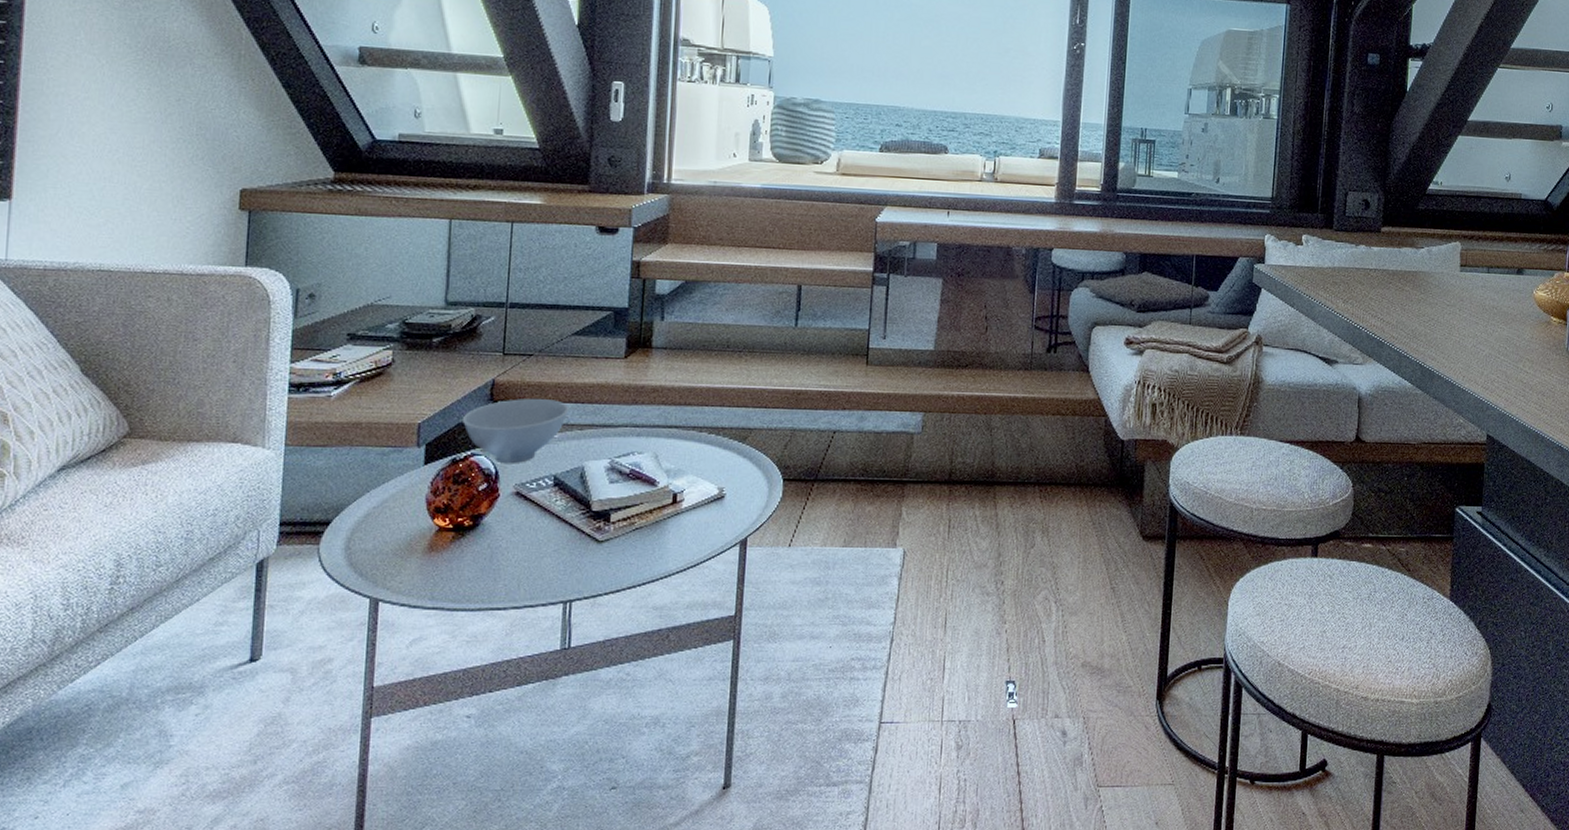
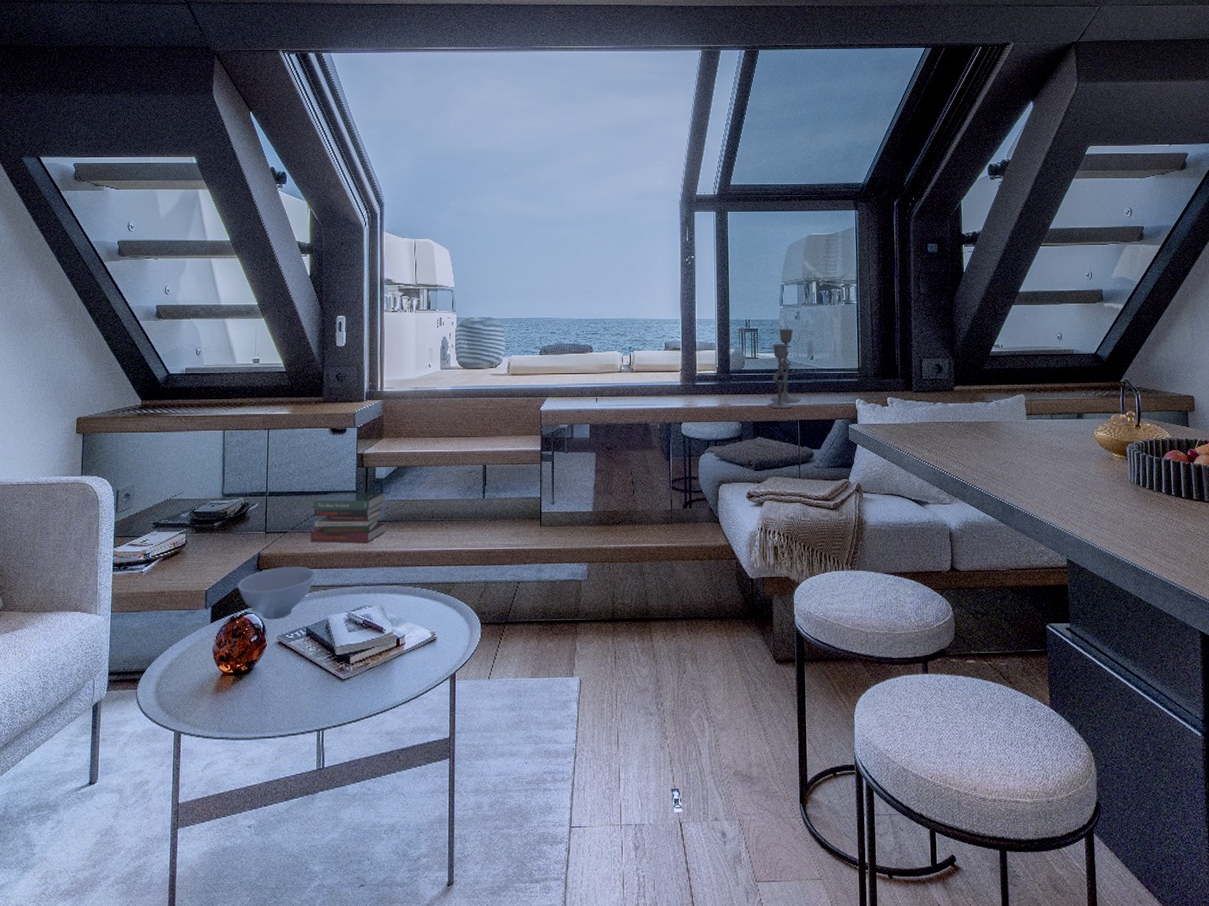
books: none [564,308,667,375] -> present [310,492,386,544]
candlestick: none [1159,142,1200,240] -> present [767,328,801,409]

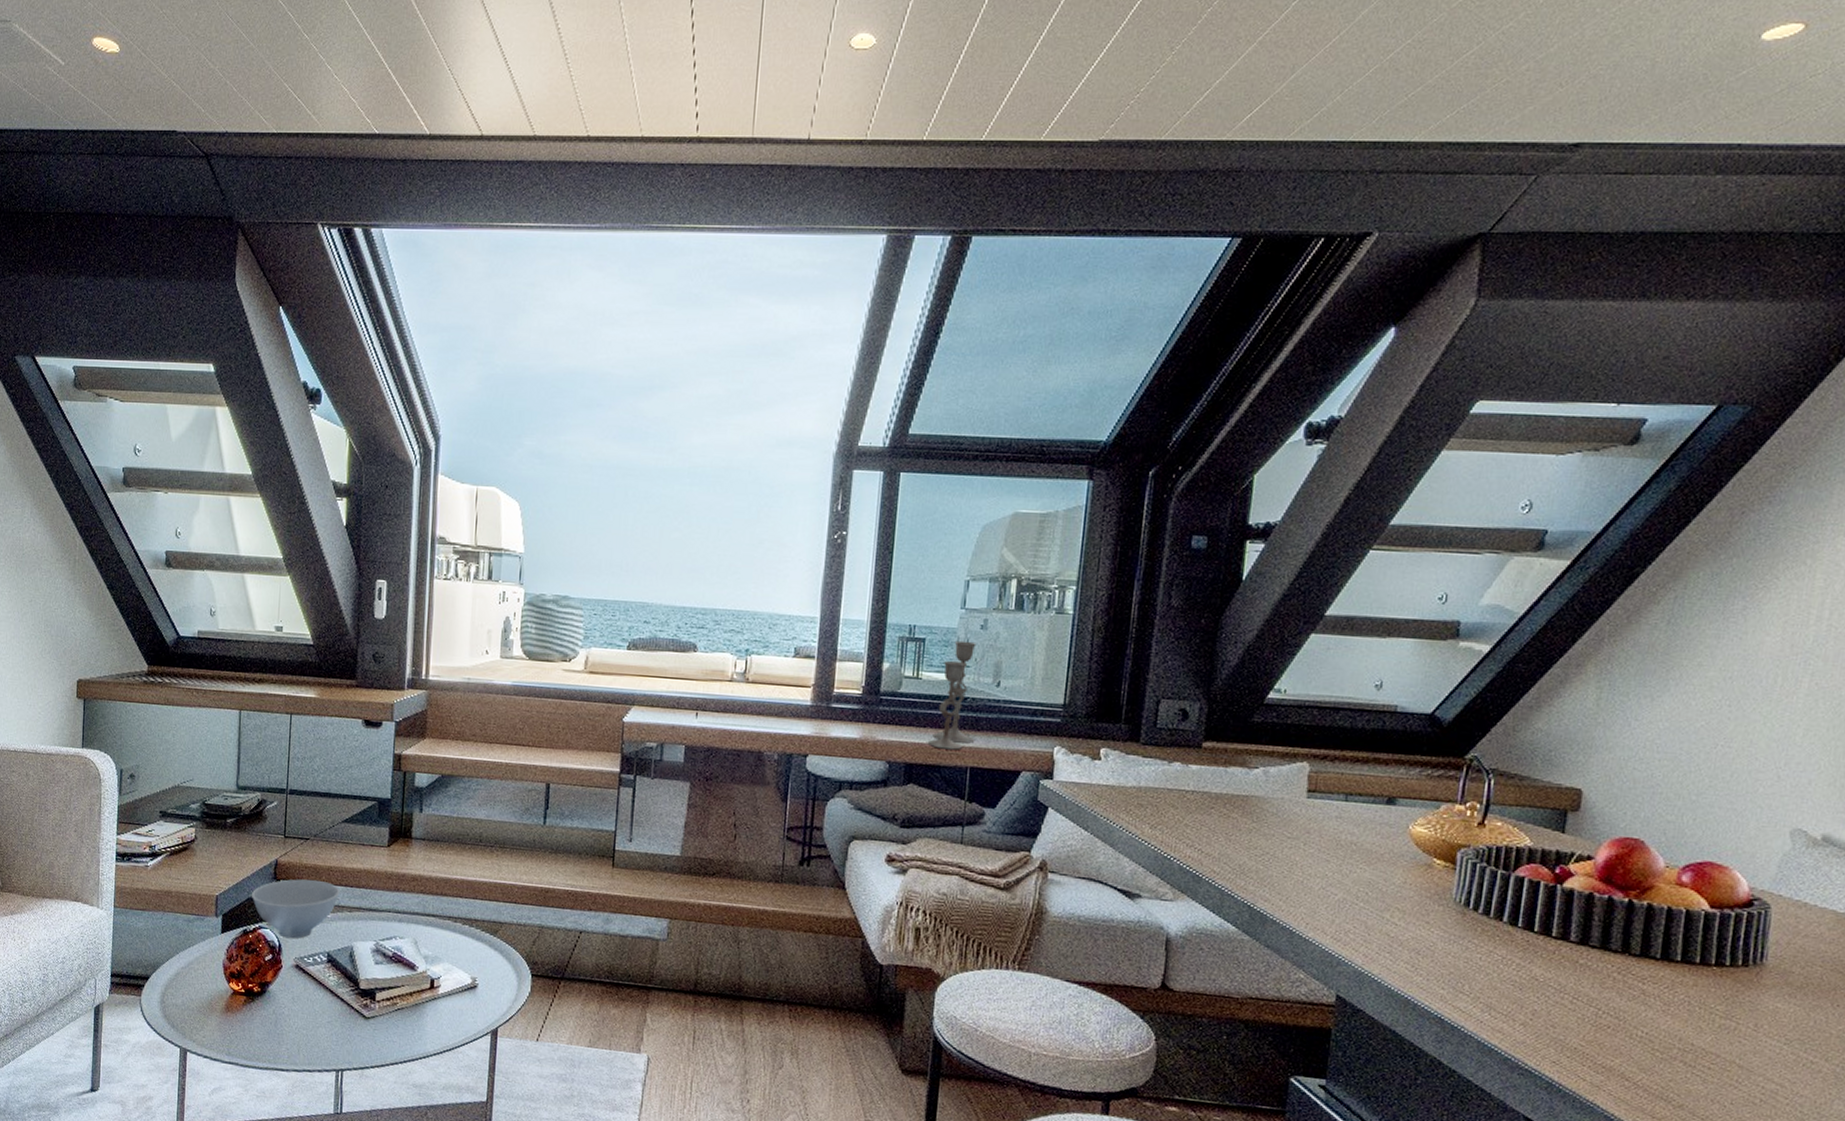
books: present [310,492,386,544] -> none [335,797,425,864]

